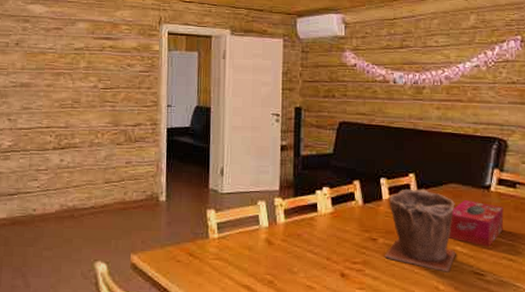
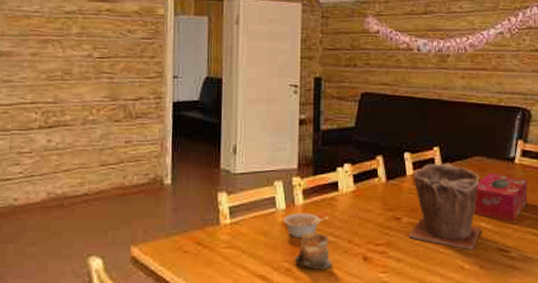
legume: none [266,230,308,254] -> present [283,213,329,239]
jar: none [276,248,312,283] -> present [294,232,332,269]

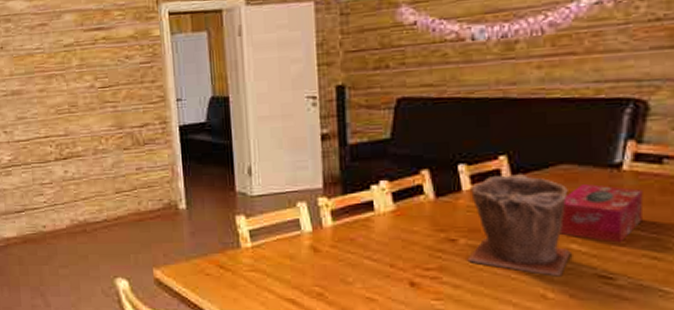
legume: present [283,213,329,239] -> none [310,235,364,263]
jar: present [294,232,332,269] -> none [326,255,372,294]

